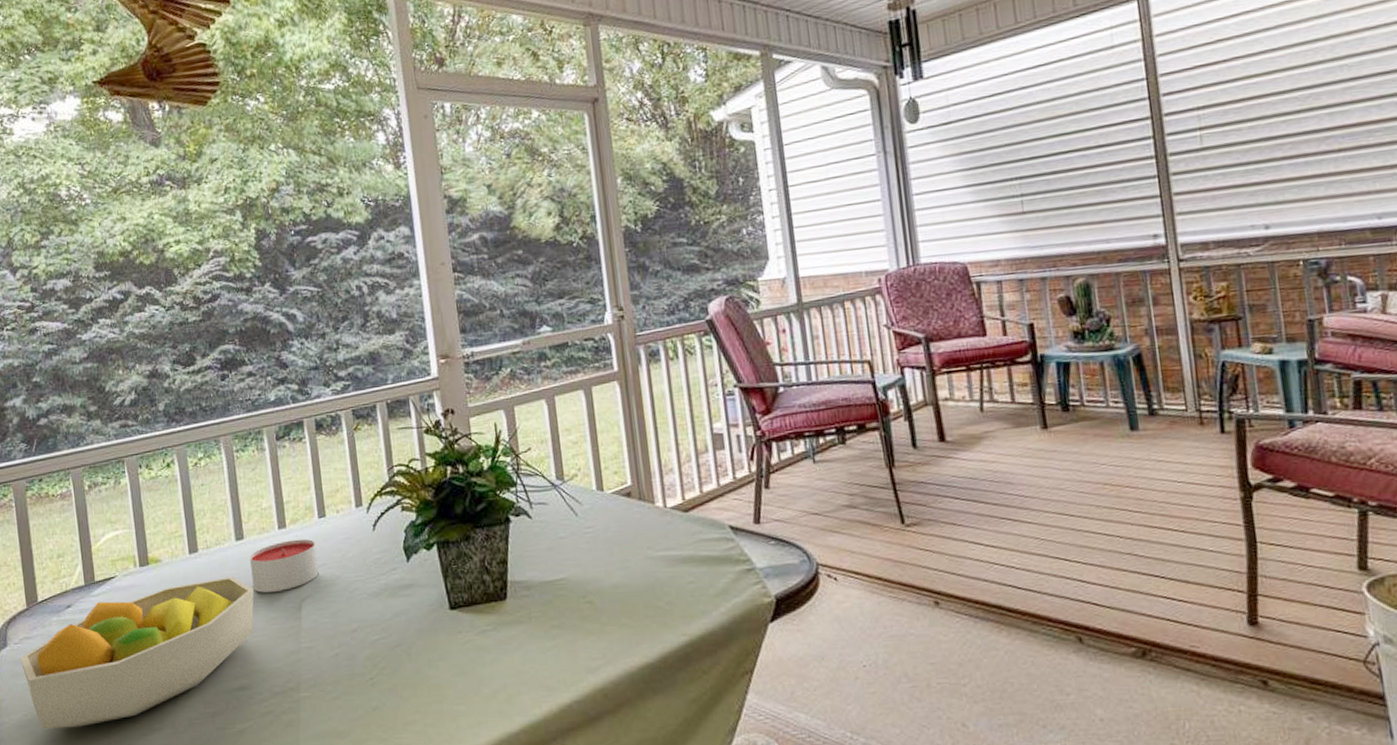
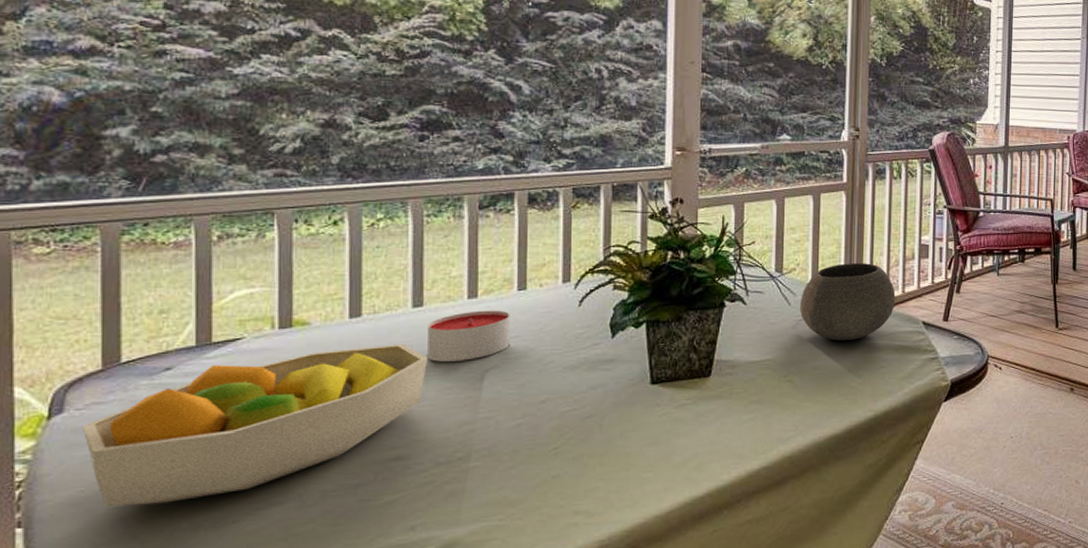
bowl: none [587,461,694,554] -> present [800,263,896,341]

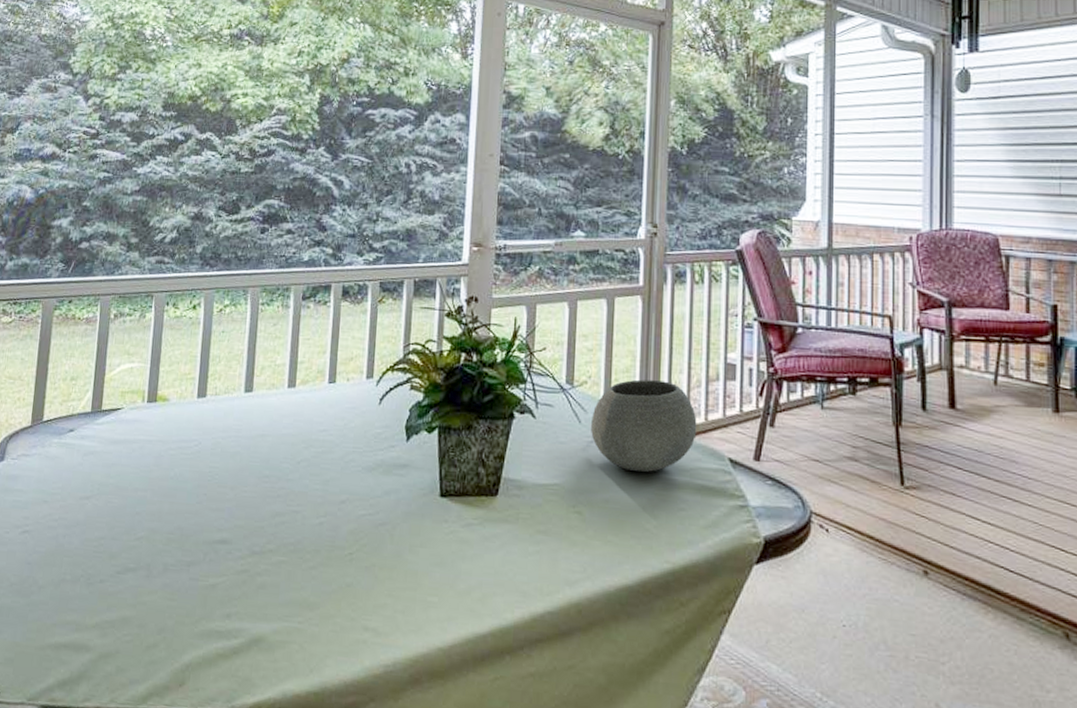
fruit bowl: present [81,344,429,507] -> none [13,426,254,554]
candle: present [427,310,510,362] -> none [252,400,321,450]

